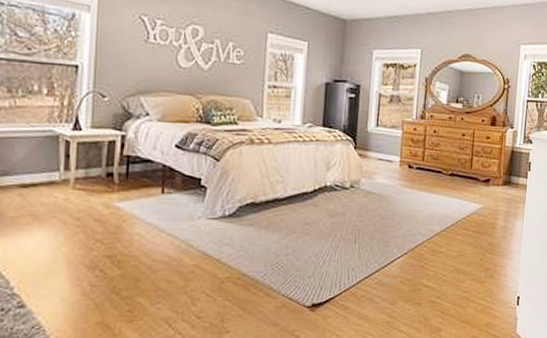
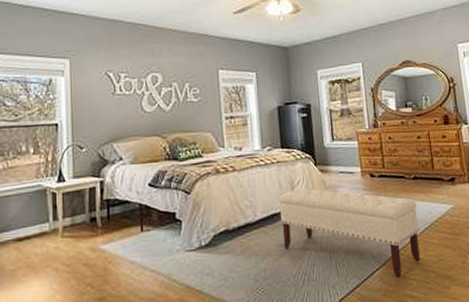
bench: none [310,170,449,268] -> present [278,187,420,278]

